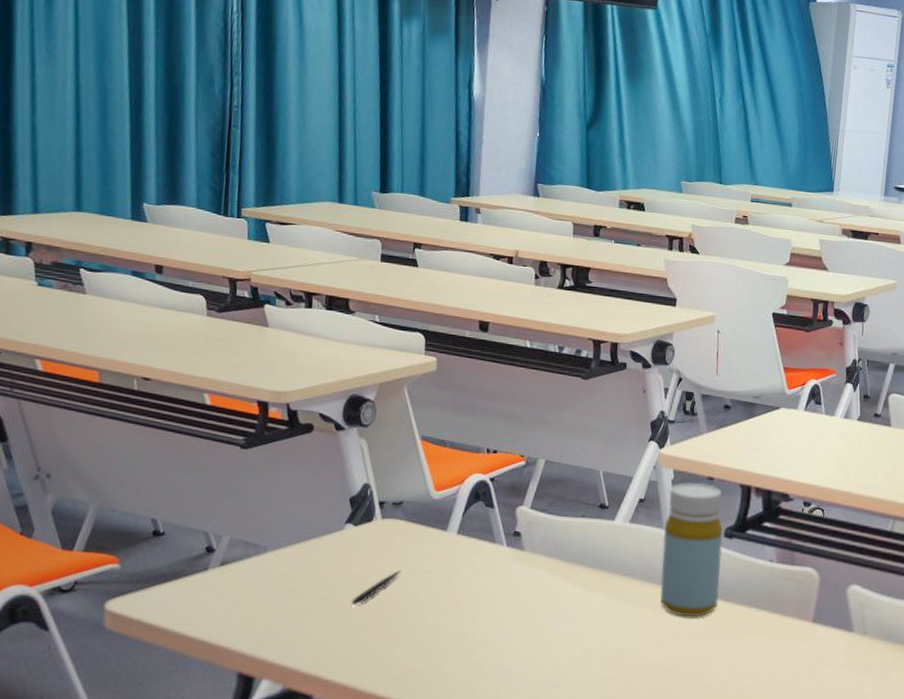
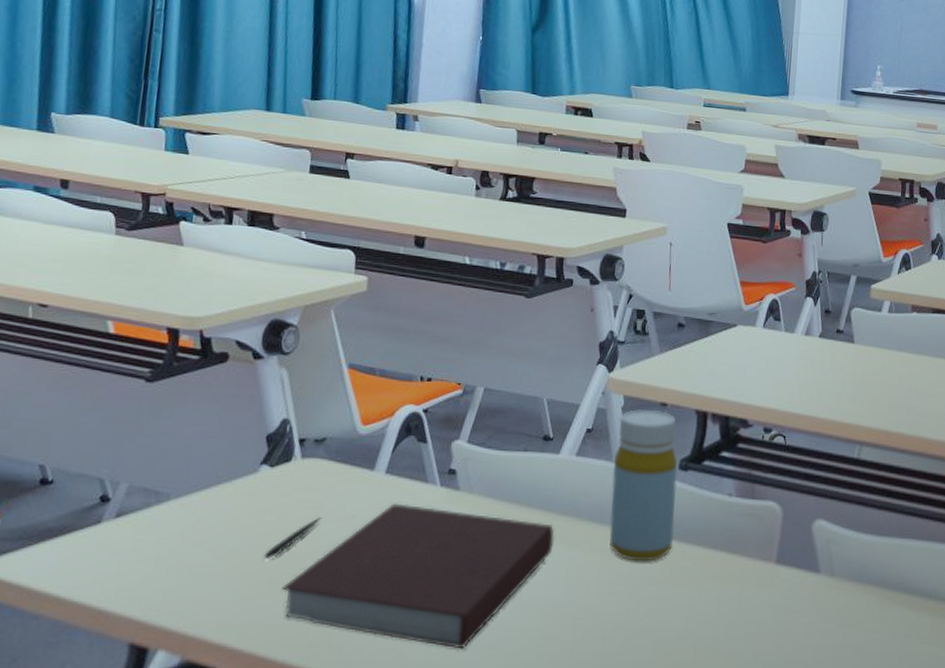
notebook: none [368,560,611,687] -> present [281,503,555,649]

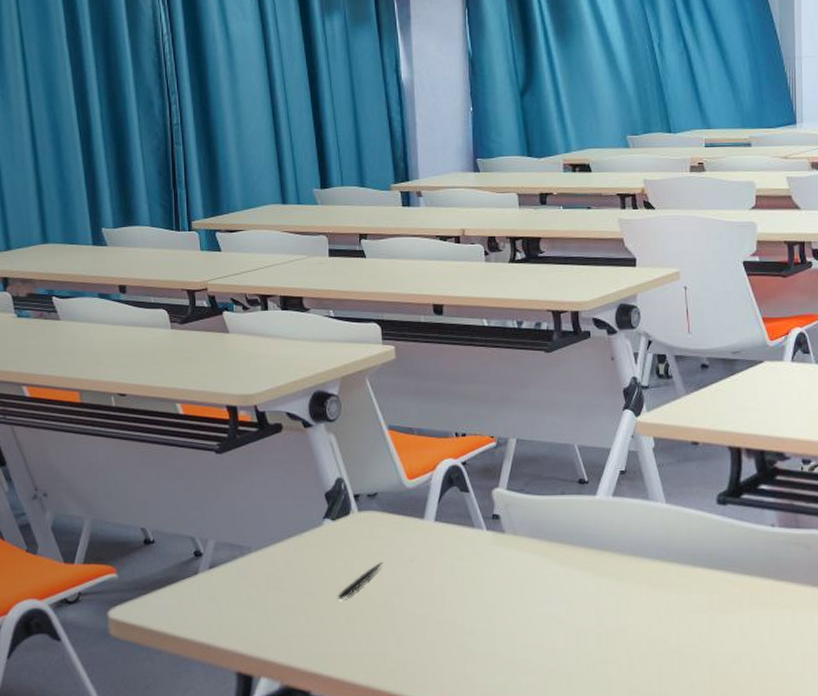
notebook: present [281,503,555,649] -> none [357,547,600,673]
bottle: present [609,409,678,562] -> none [650,448,720,591]

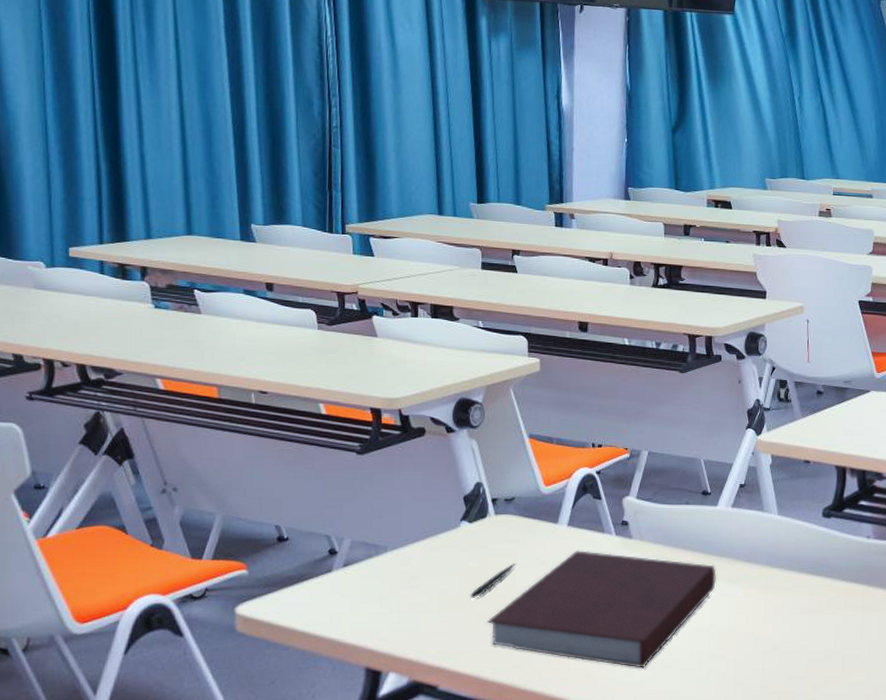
notebook: none [357,547,600,673] -> present [487,550,717,668]

